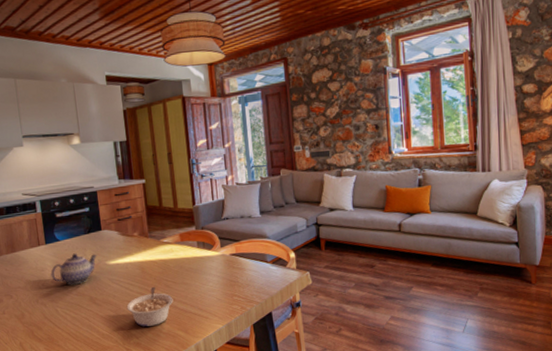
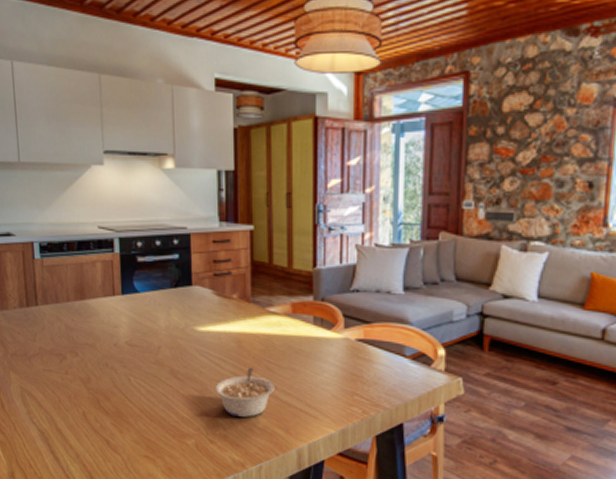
teapot: present [50,253,98,285] -> none [125,311,184,351]

